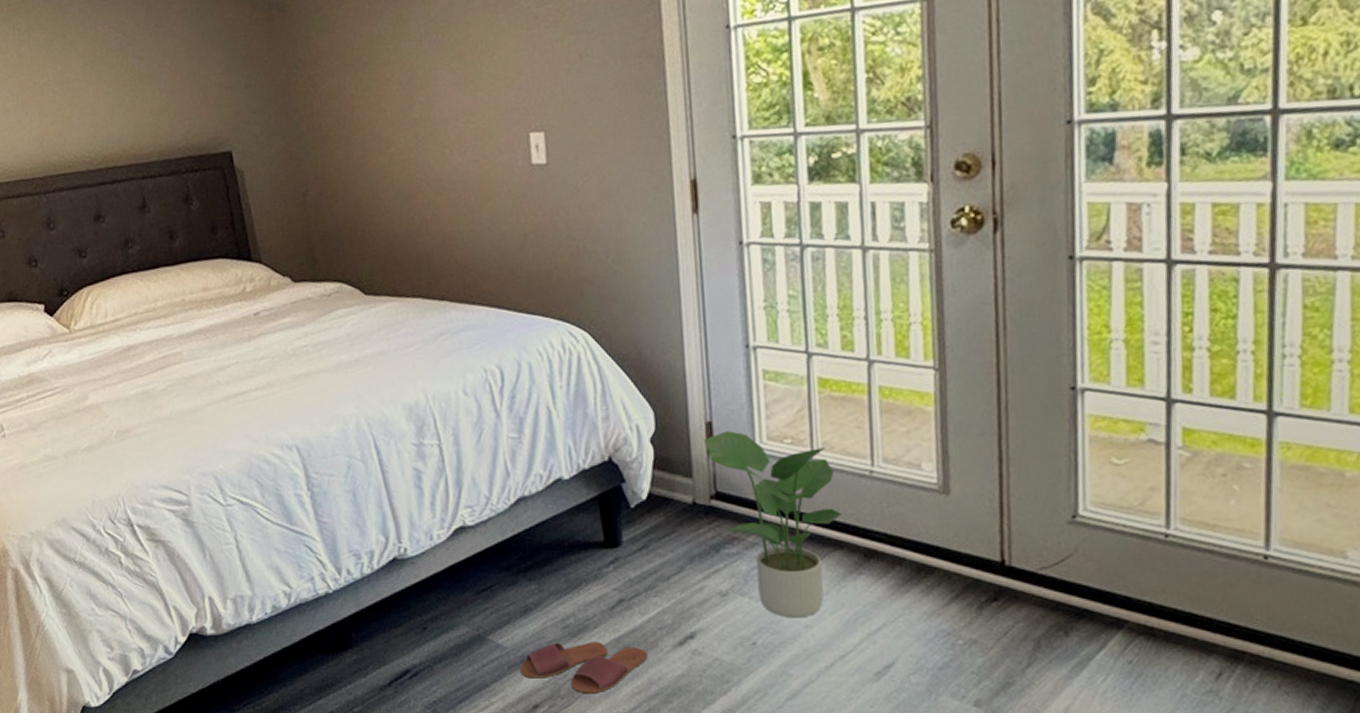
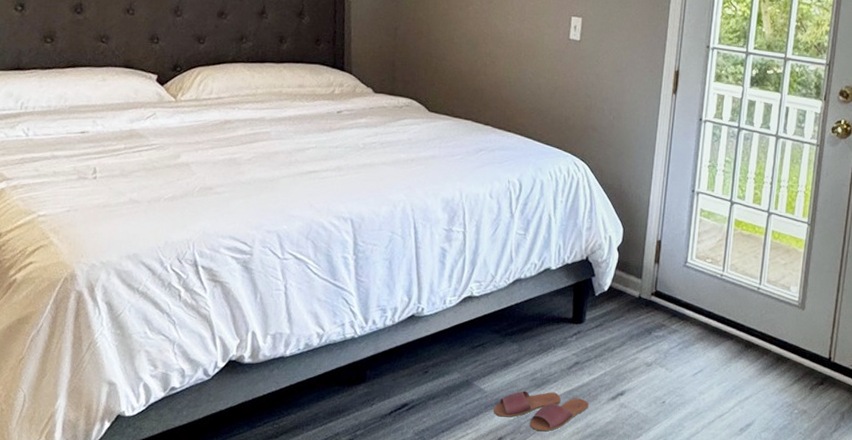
potted plant: present [703,431,842,618] -> none [653,248,736,386]

